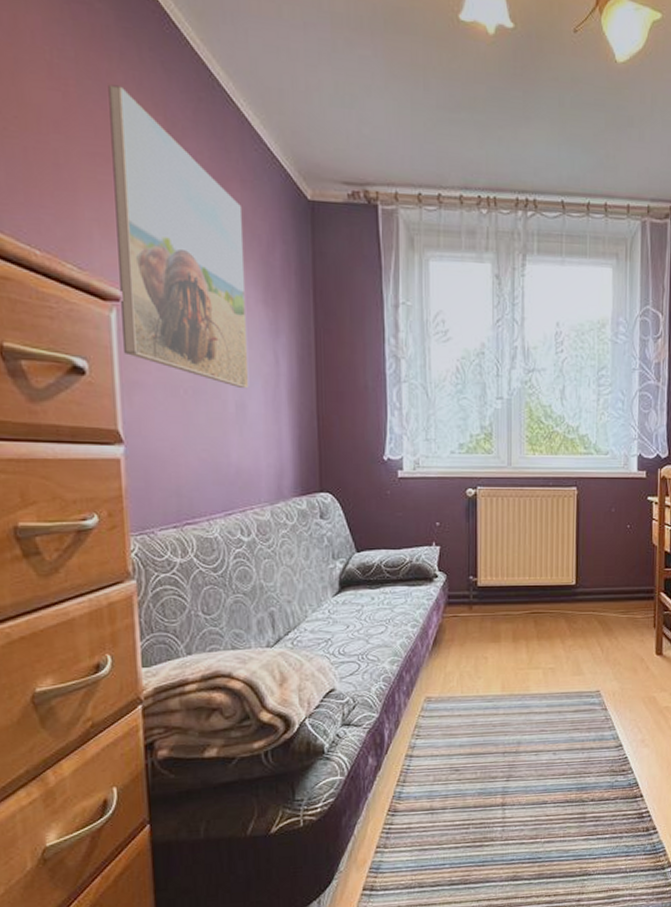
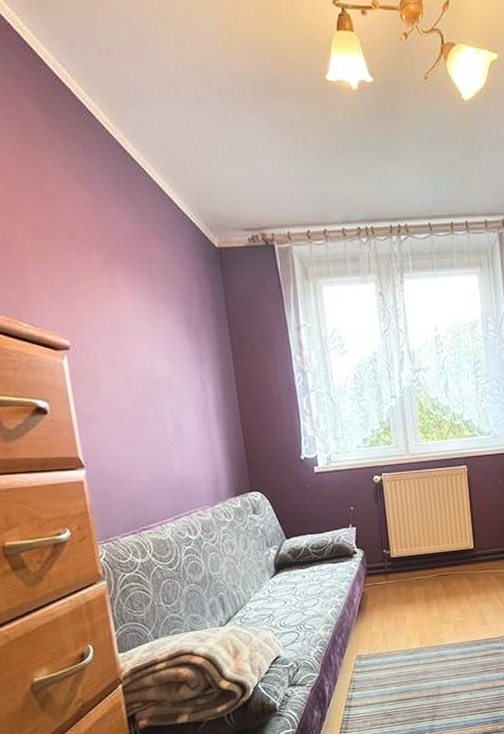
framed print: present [108,84,249,389] -> none [41,170,183,412]

